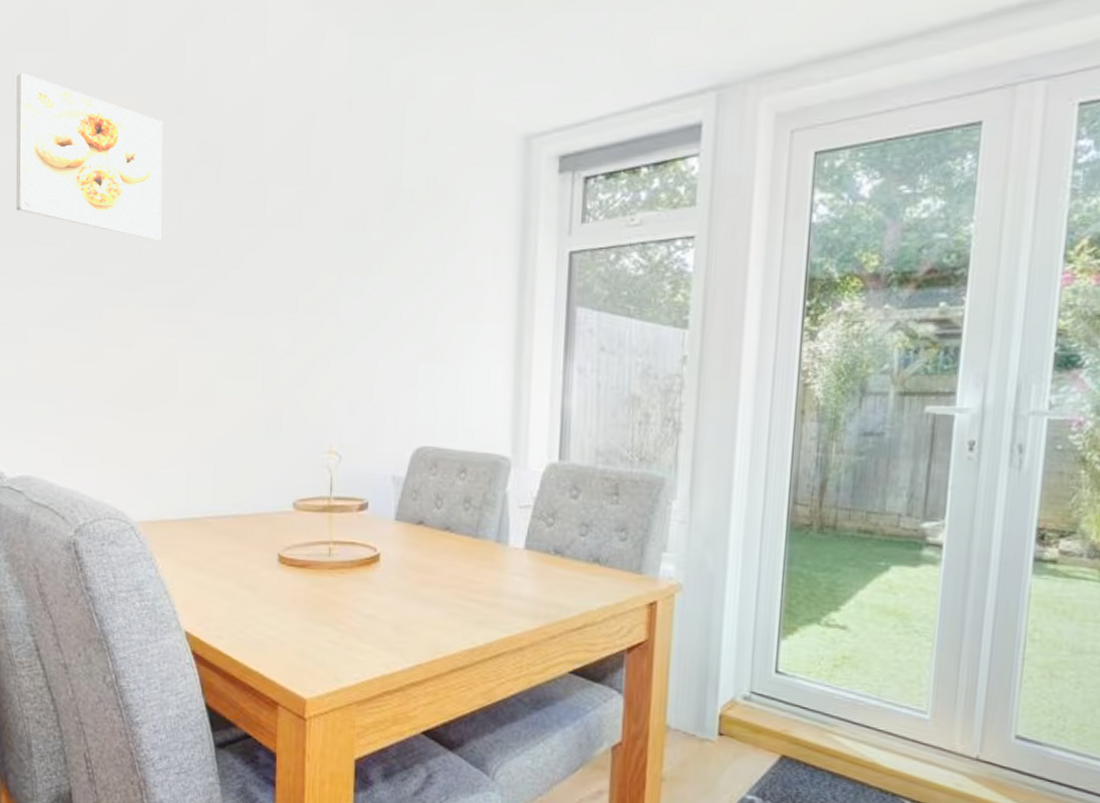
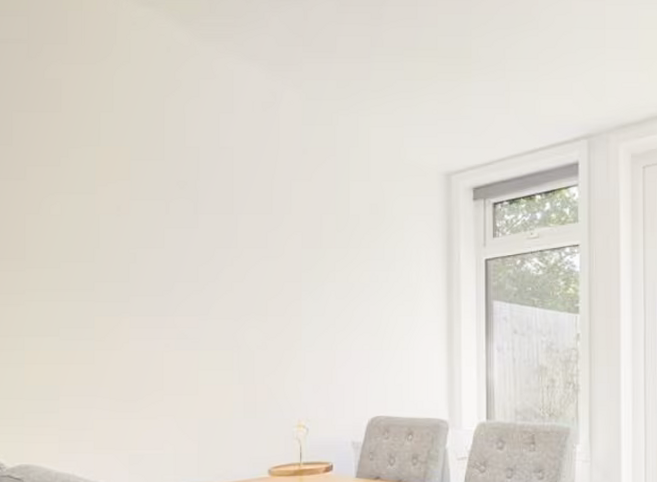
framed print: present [15,72,163,240] -> none [14,128,147,261]

